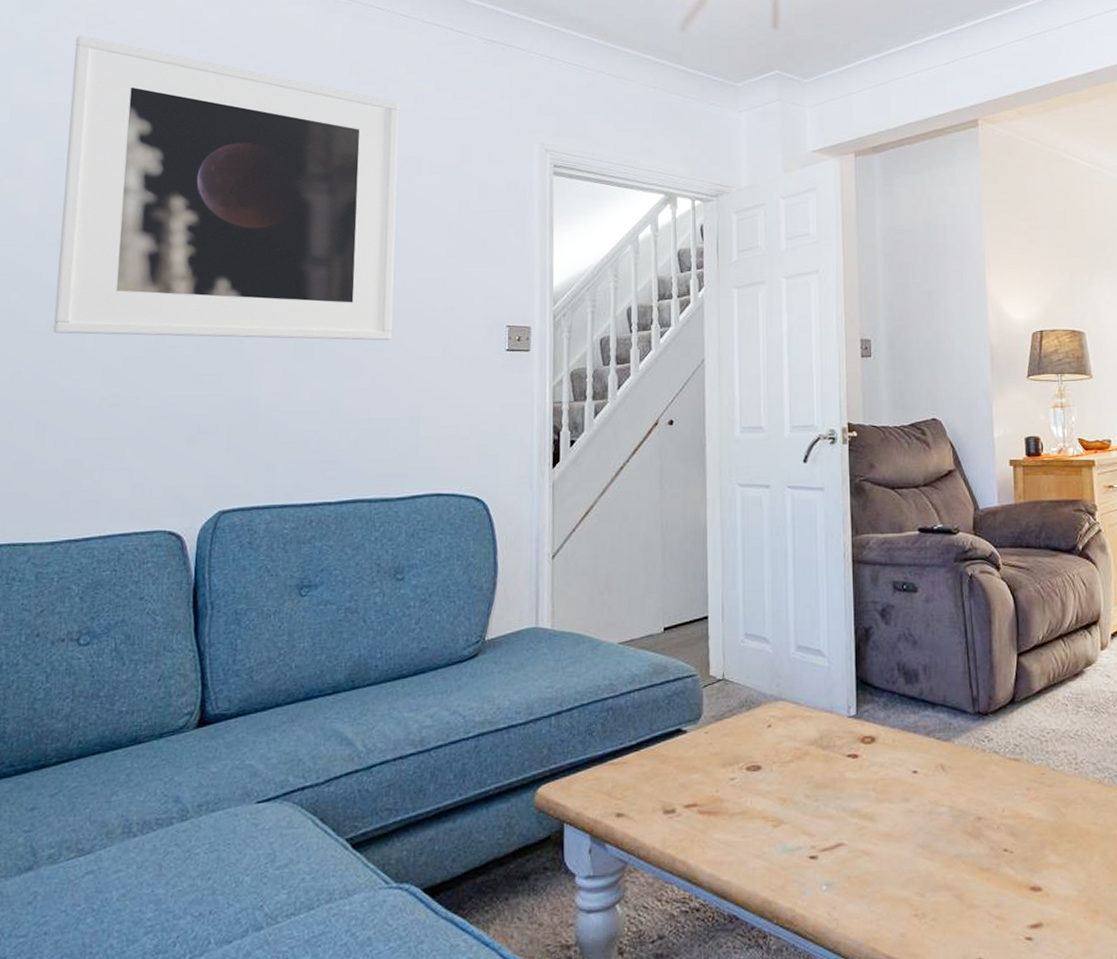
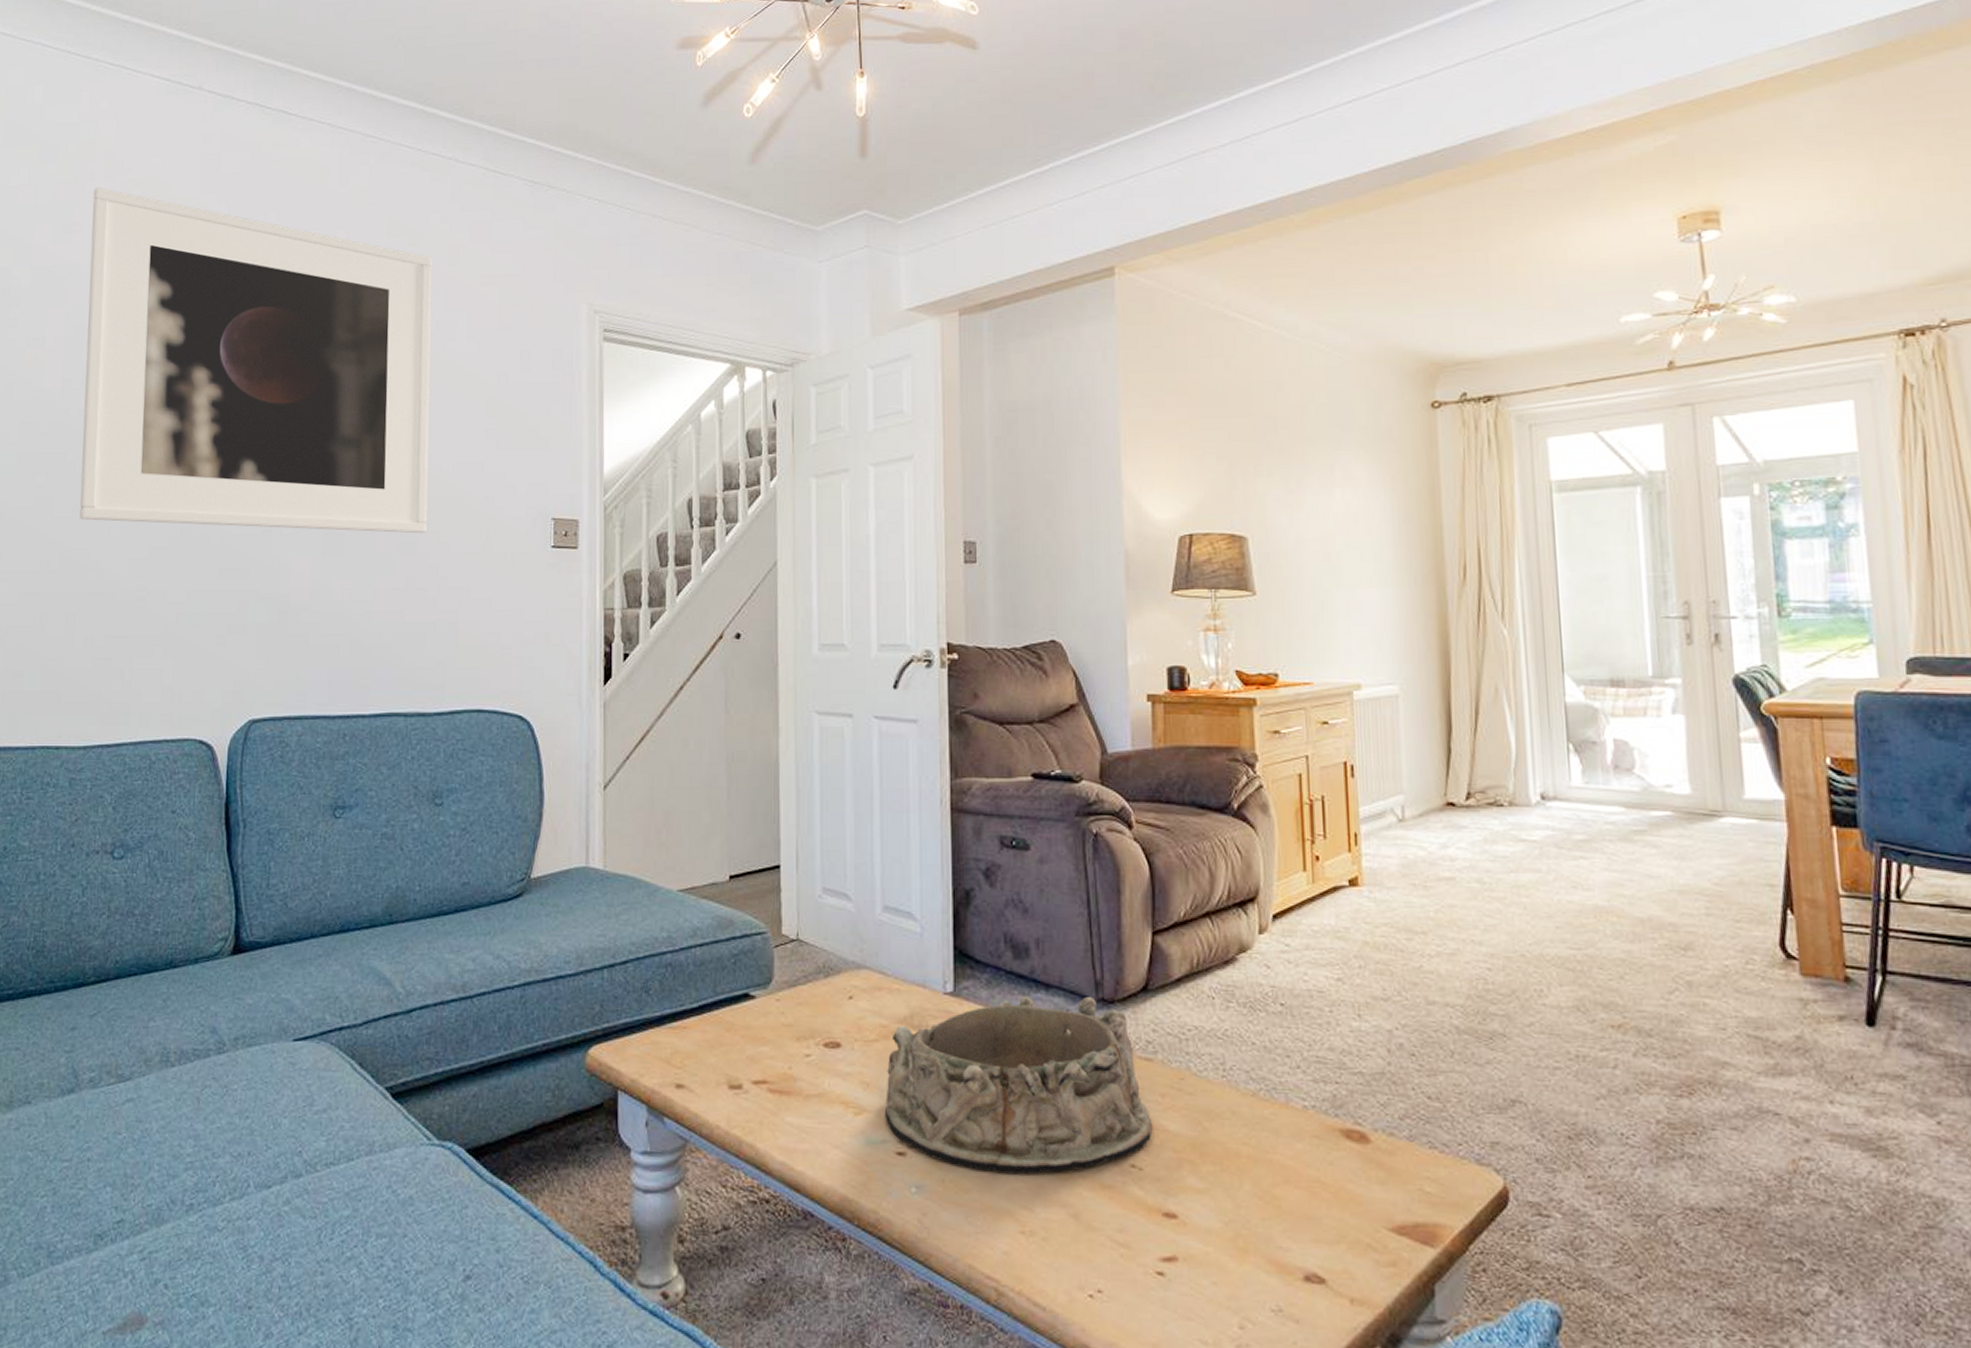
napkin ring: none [798,711,1021,867] -> present [884,997,1153,1175]

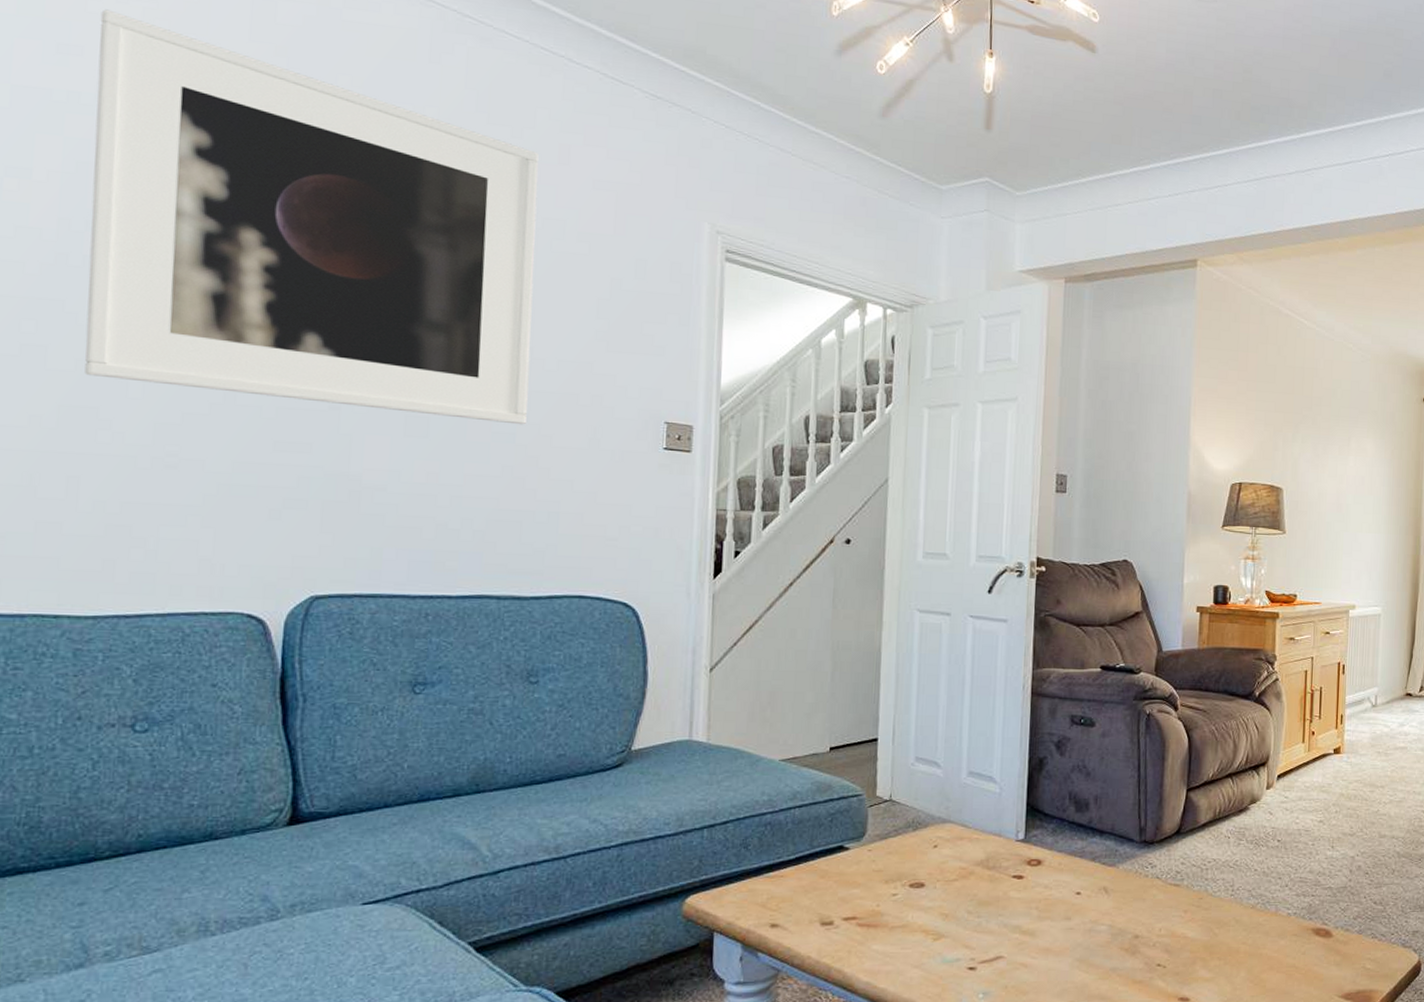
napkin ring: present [884,997,1153,1175] -> none [959,840,1176,978]

